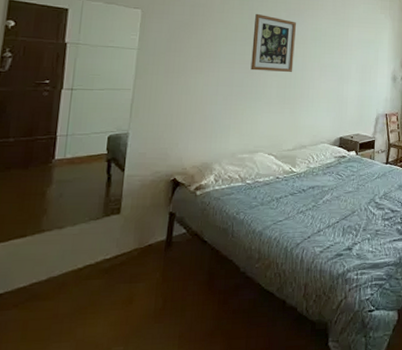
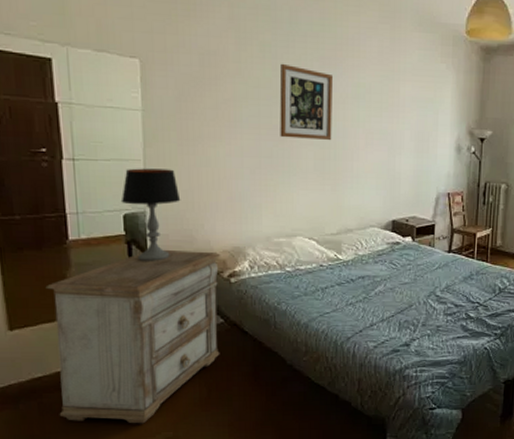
nightstand: none [12,166,189,340] -> present [45,249,220,424]
table lamp: none [107,96,161,177] -> present [120,168,181,261]

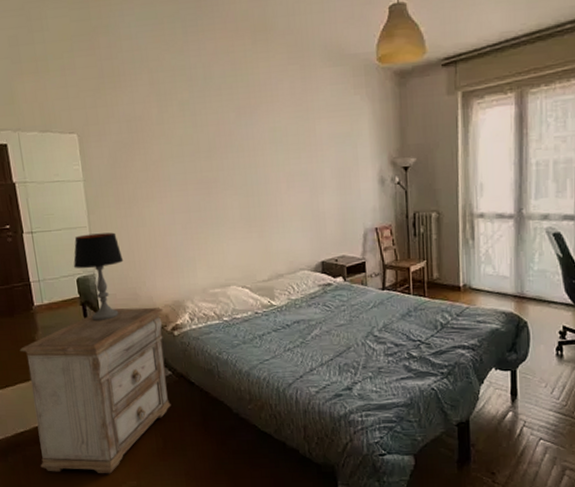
wall art: present [279,63,332,141] -> none [200,118,255,191]

